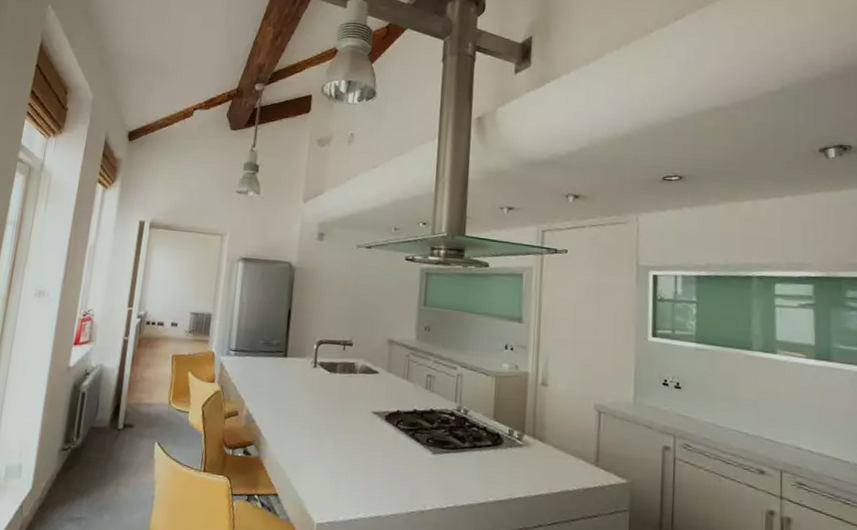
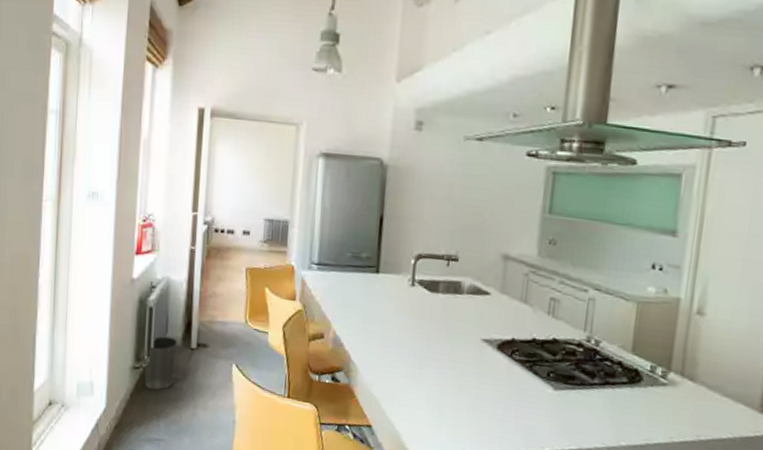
waste basket: none [71,418,107,470] -> present [144,336,178,390]

